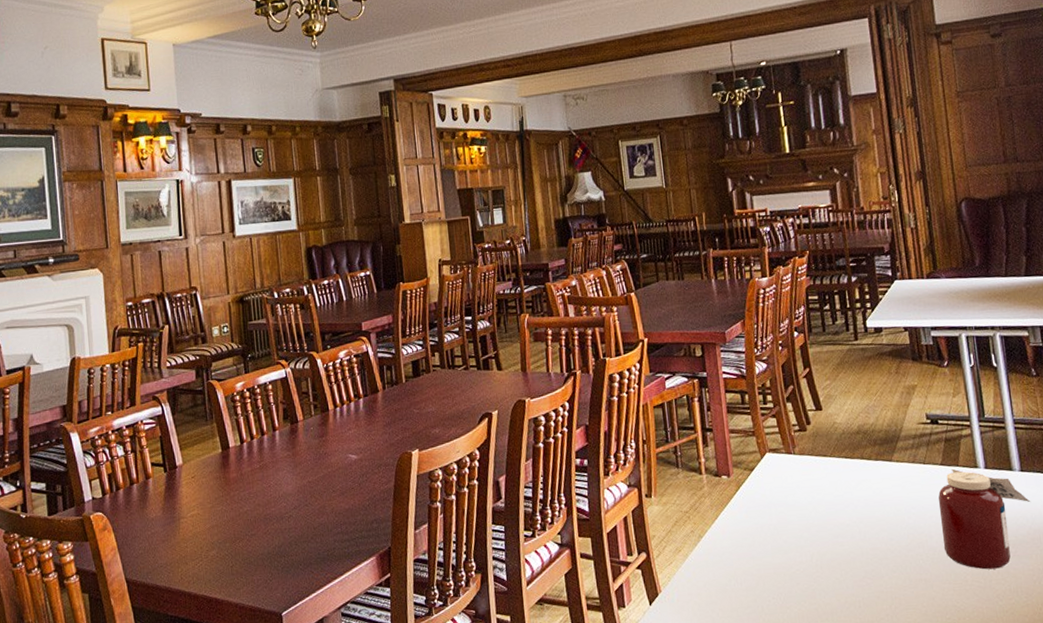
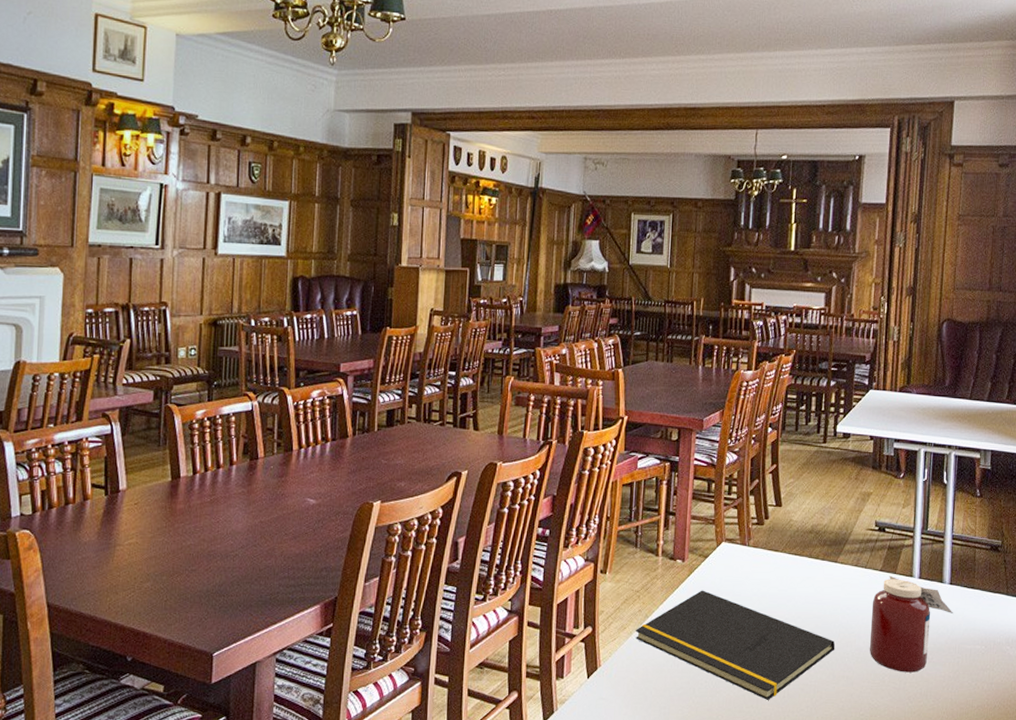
notepad: none [690,504,907,612] -> present [635,590,836,700]

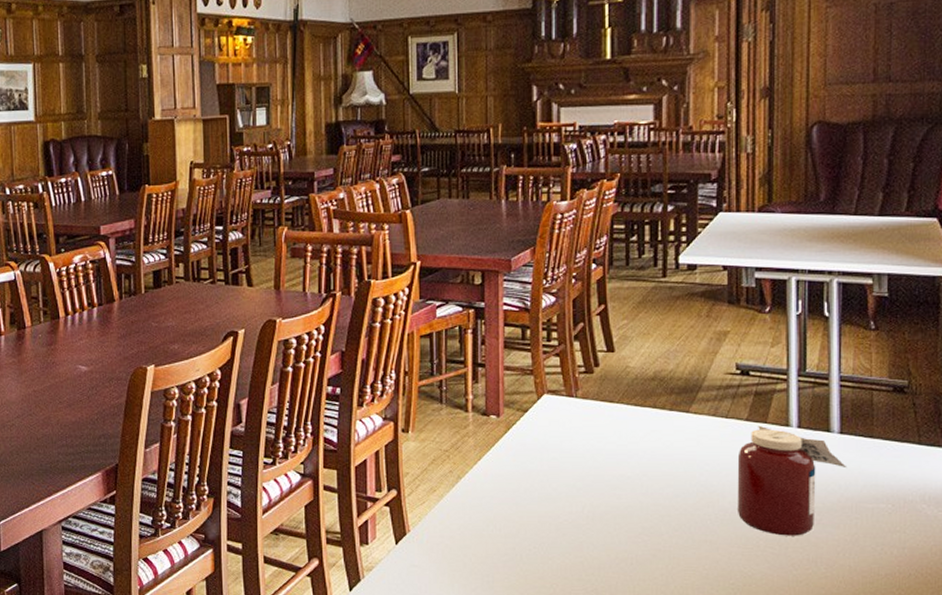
notepad: present [635,590,836,700] -> none [447,447,693,567]

